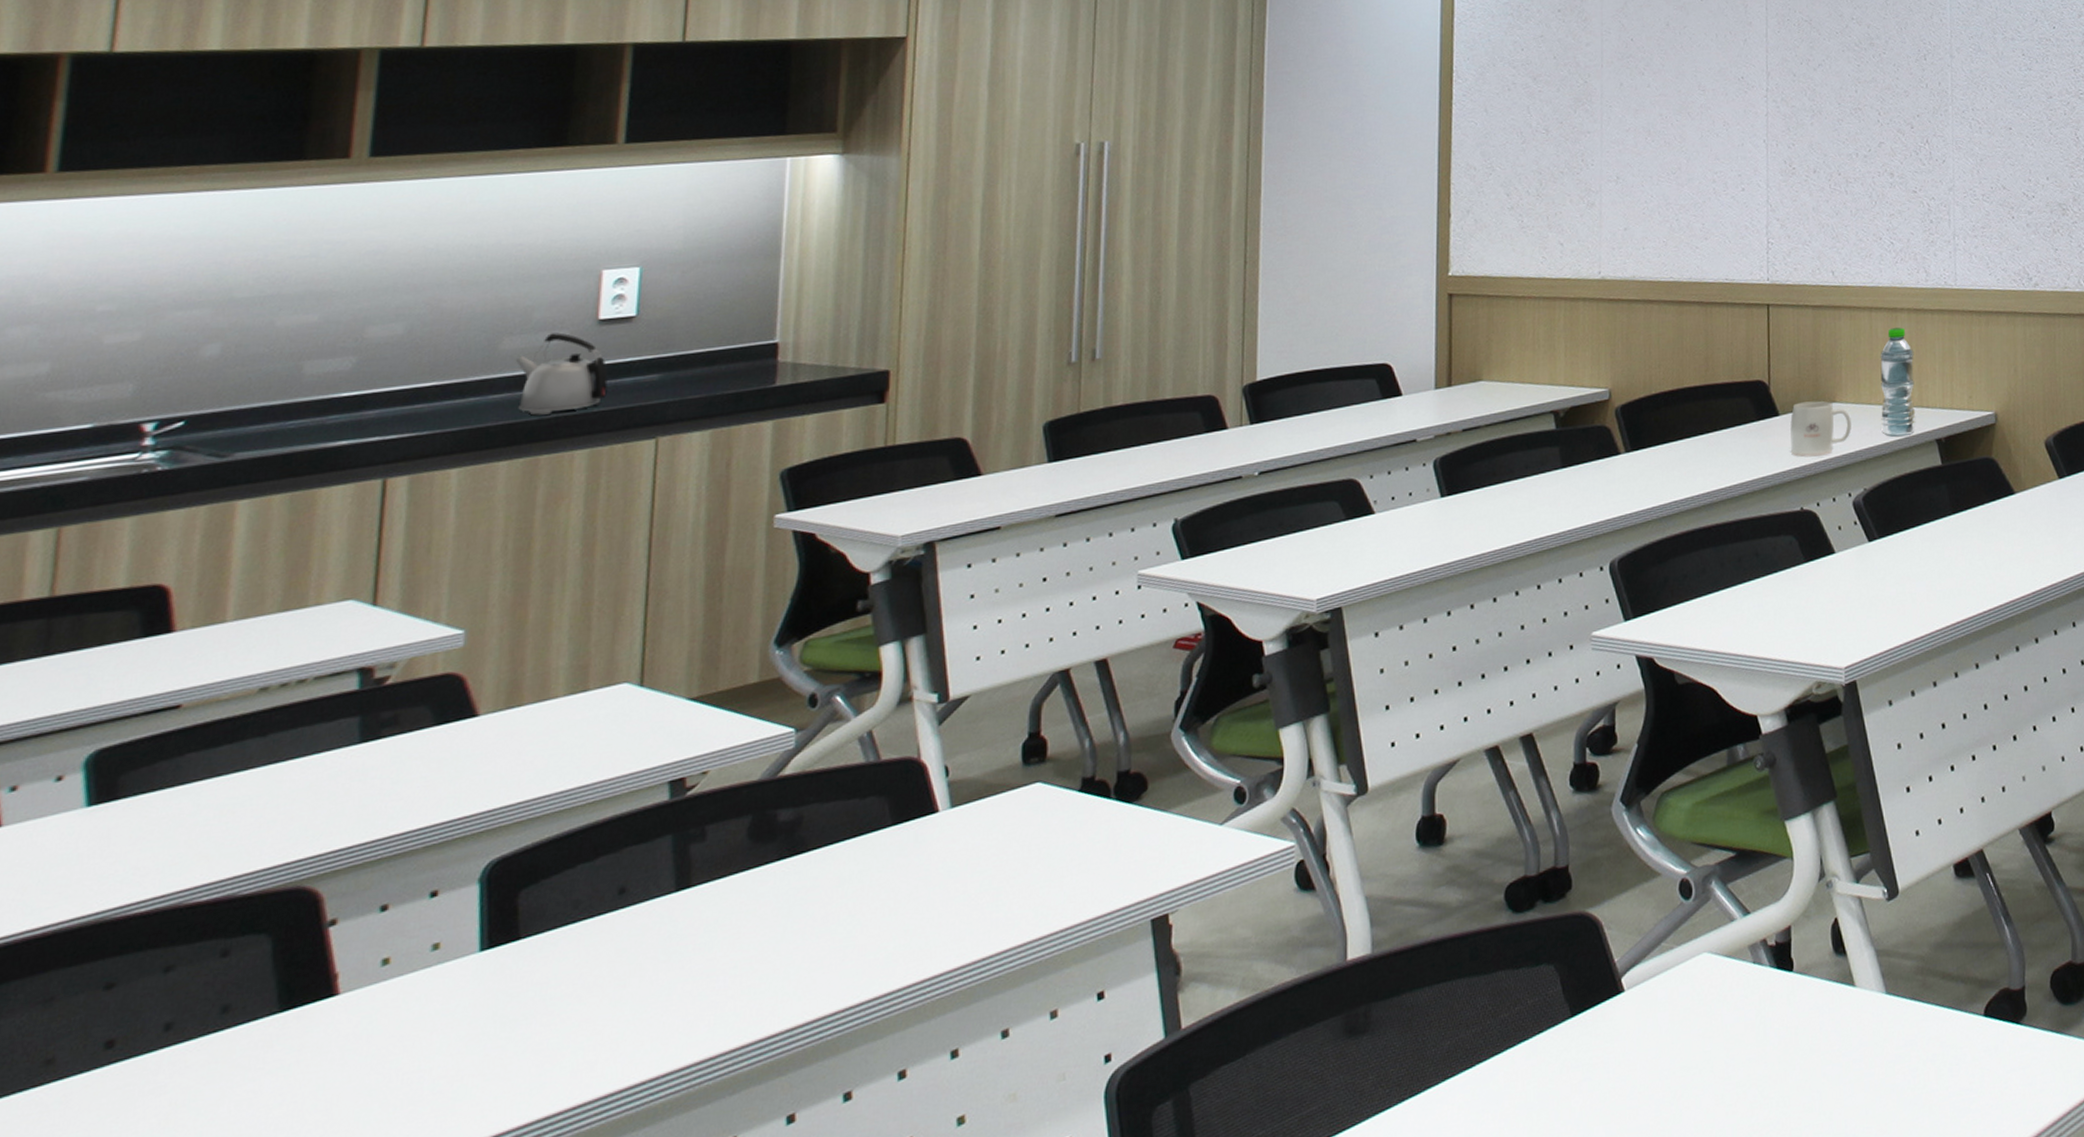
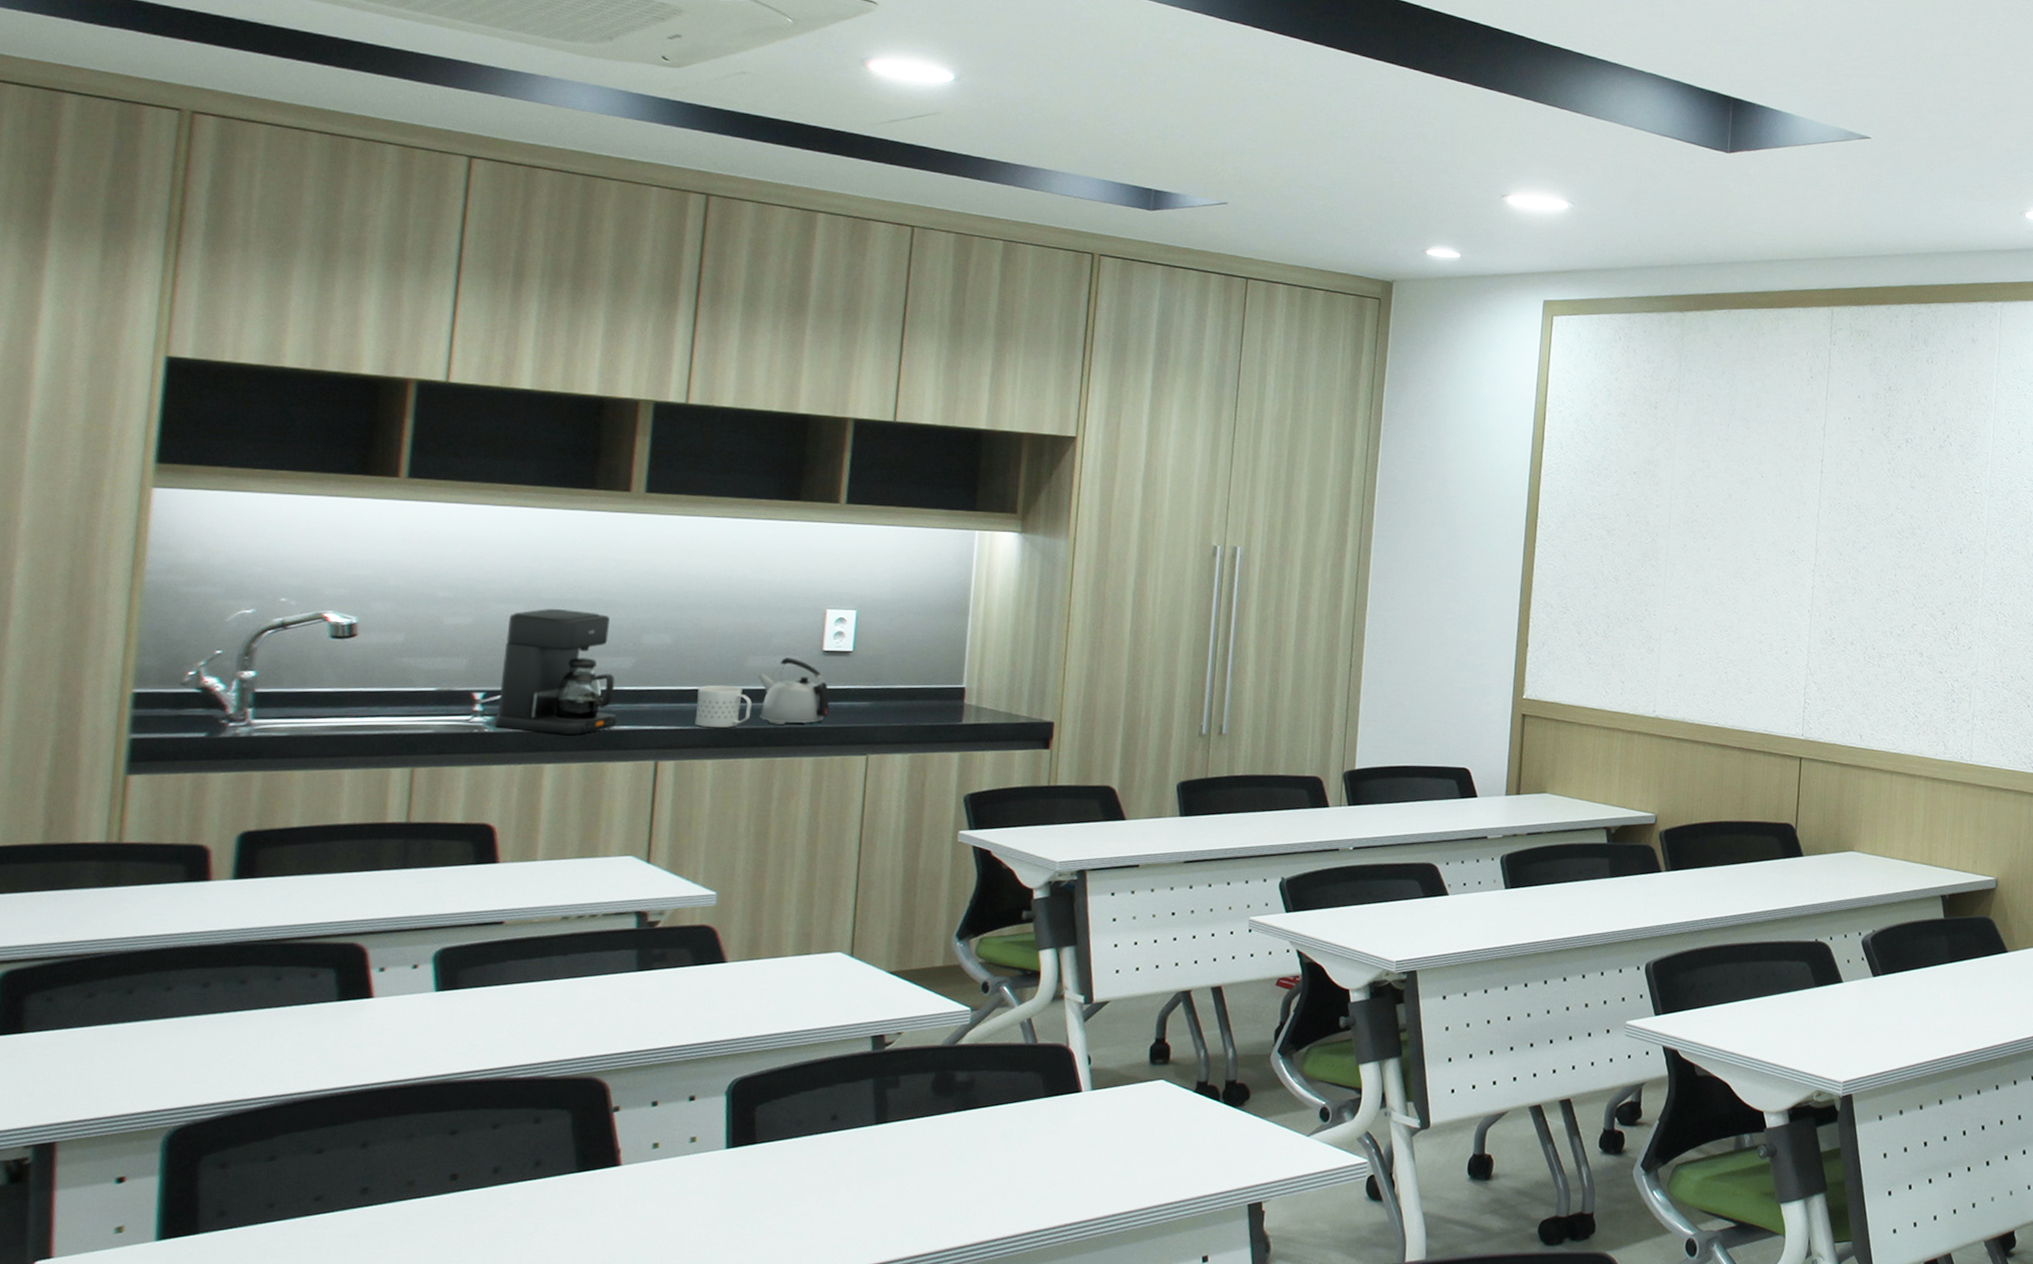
coffee maker: none [171,307,332,464] -> present [495,608,617,736]
mug: none [434,375,508,430] -> present [694,685,752,728]
mug: present [1790,401,1851,458] -> none [1811,847,1866,897]
water bottle: present [1880,327,1916,438] -> none [1893,792,1928,889]

